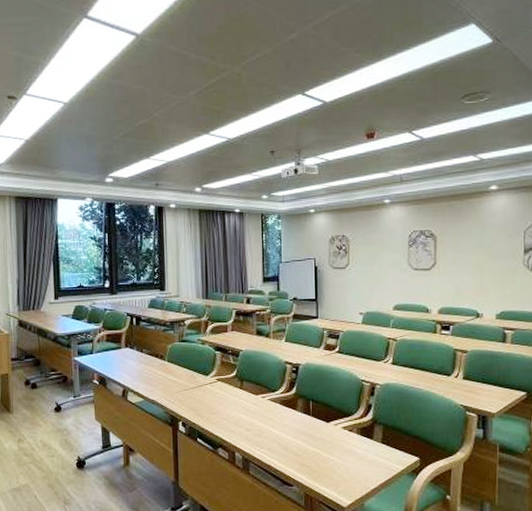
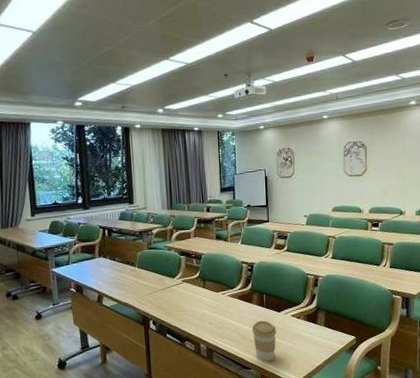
coffee cup: none [295,431,324,478] -> present [251,320,277,361]

